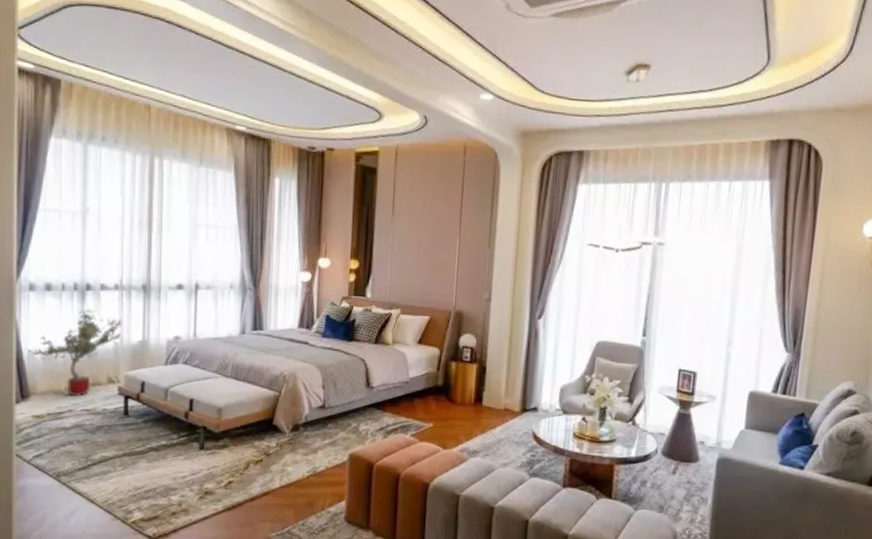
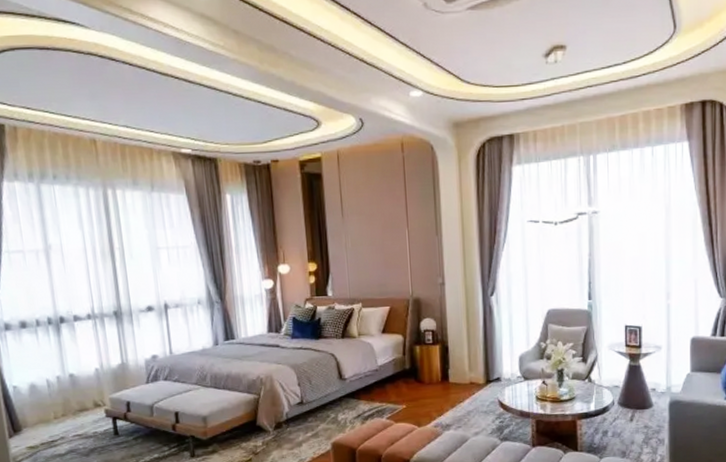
potted tree: present [30,309,122,396] -> none [16,340,101,423]

